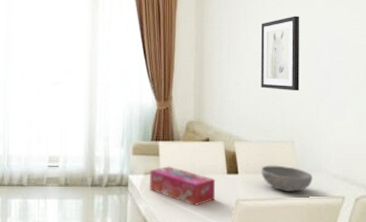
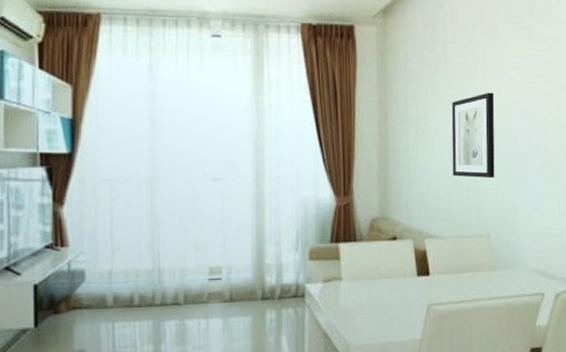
tissue box: present [150,166,216,206] -> none [330,271,405,314]
bowl: present [261,165,313,192] -> none [454,262,510,292]

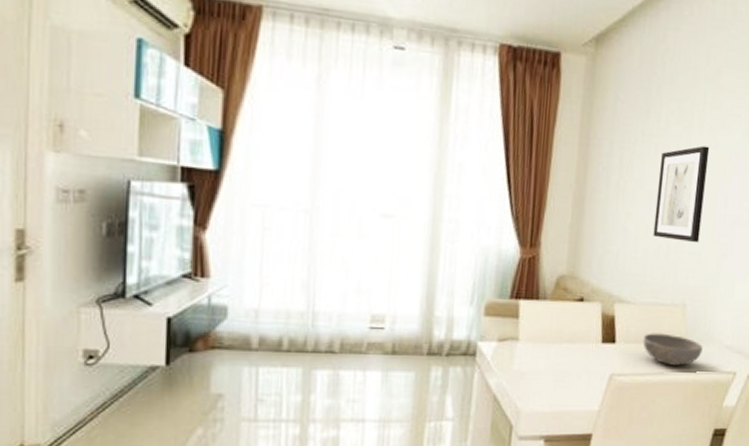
bowl: none [454,262,510,292] -> present [643,333,703,366]

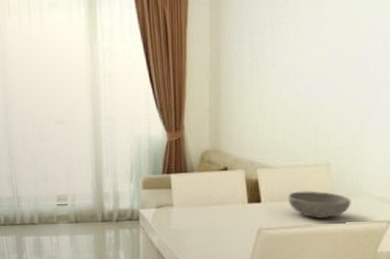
wall art: present [653,145,710,243] -> none [290,15,345,108]

